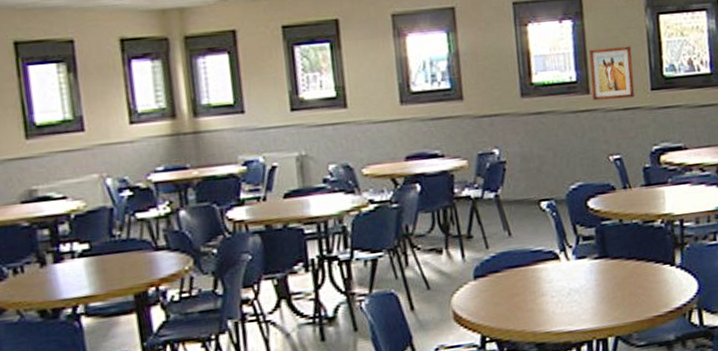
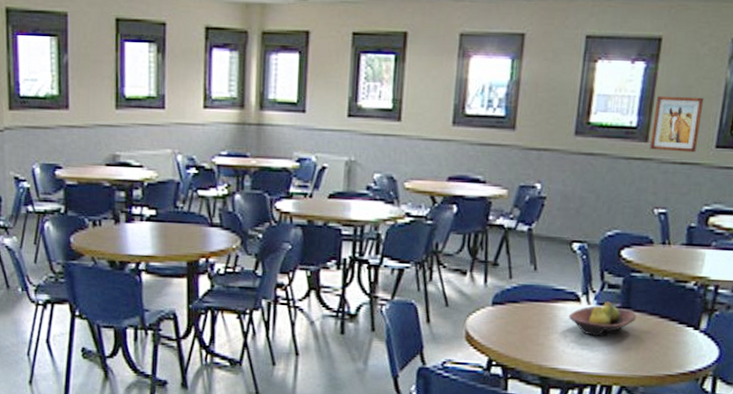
fruit bowl: none [552,254,616,292] -> present [569,301,637,336]

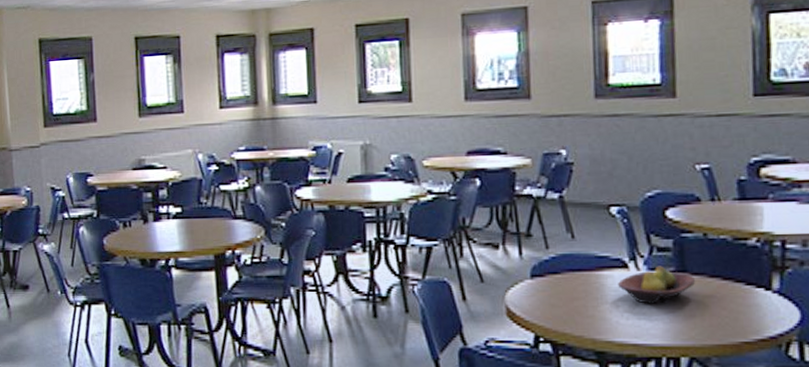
wall art: present [650,95,704,153] -> none [678,47,733,105]

